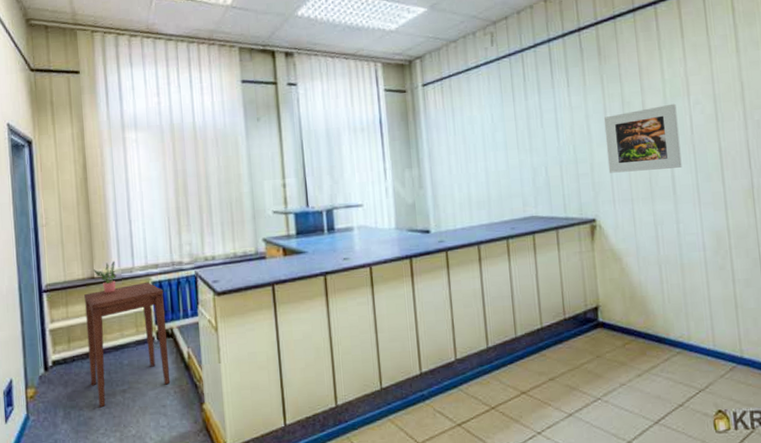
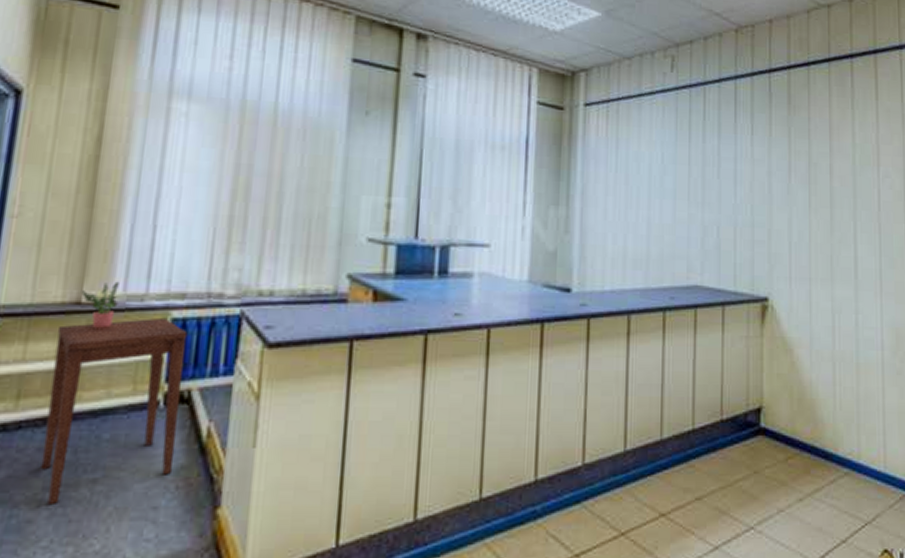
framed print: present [603,103,682,173] -> none [787,172,866,248]

